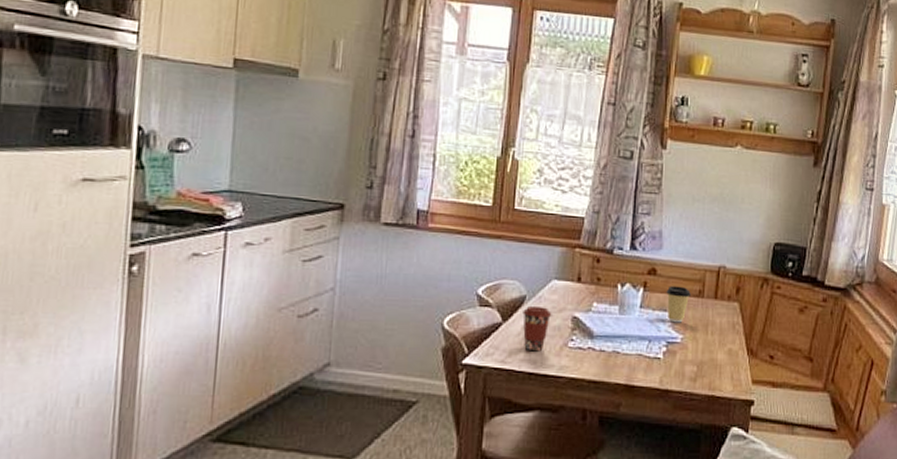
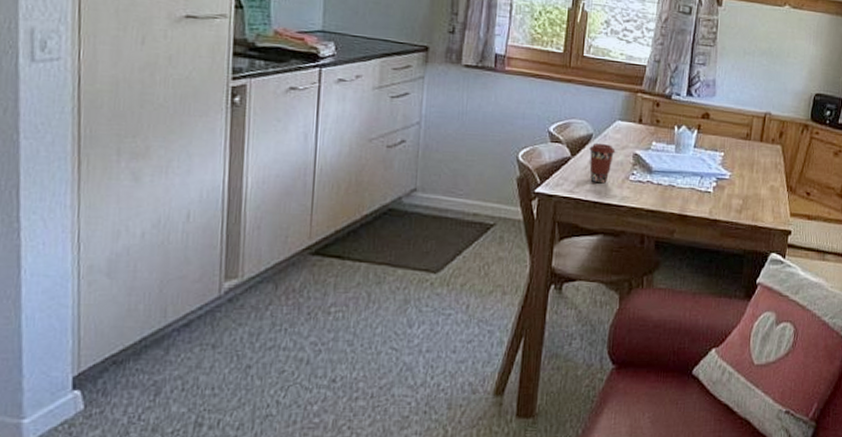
coffee cup: present [666,285,691,323] -> none [717,129,739,162]

